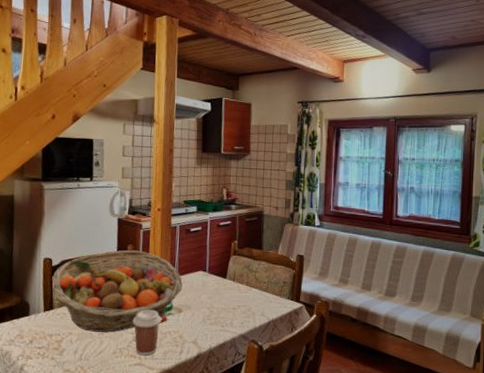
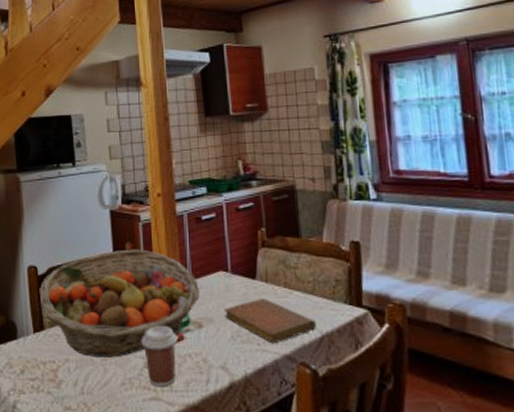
notebook: none [200,292,266,326] -> present [225,298,316,344]

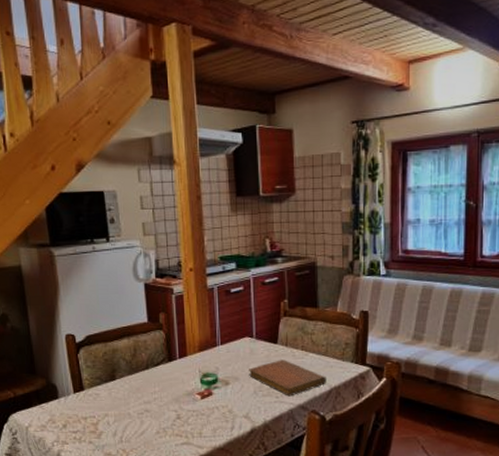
fruit basket: present [40,249,200,358] -> none [79,318,227,412]
coffee cup: present [141,325,178,387] -> none [174,384,207,434]

